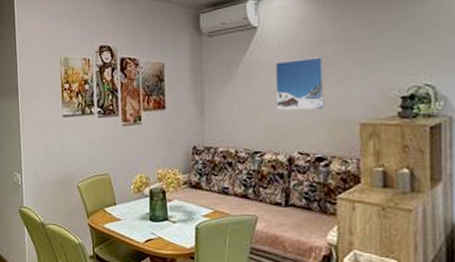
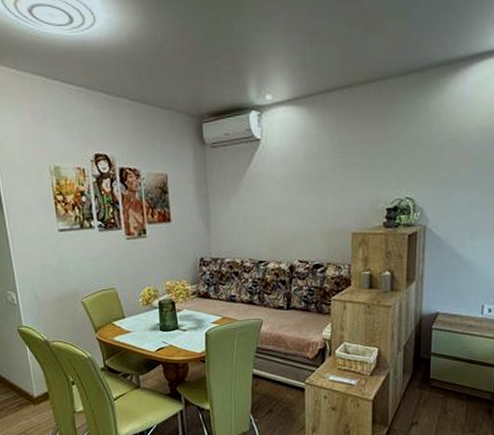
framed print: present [275,57,326,111] -> none [277,171,323,222]

